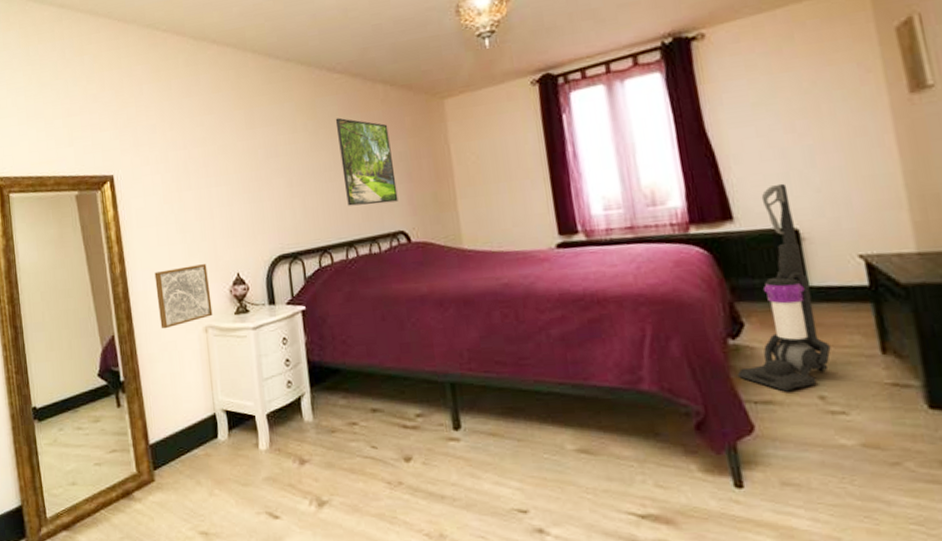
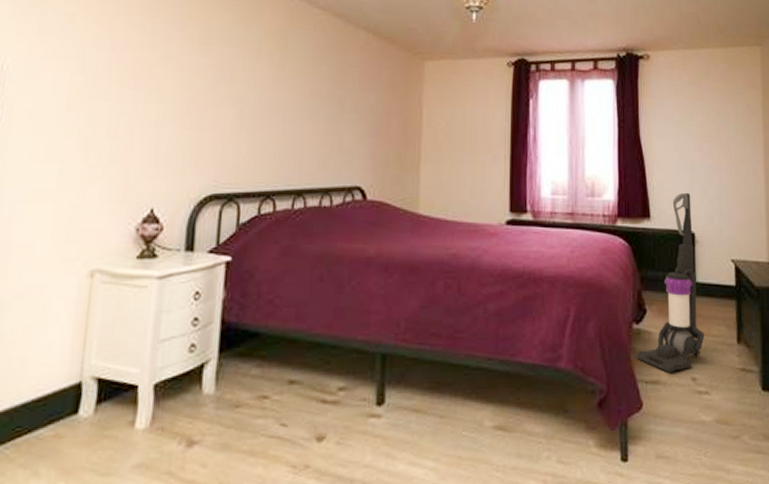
wall art: present [154,264,213,329] -> none [24,192,111,269]
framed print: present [335,117,399,206] -> none [304,55,363,155]

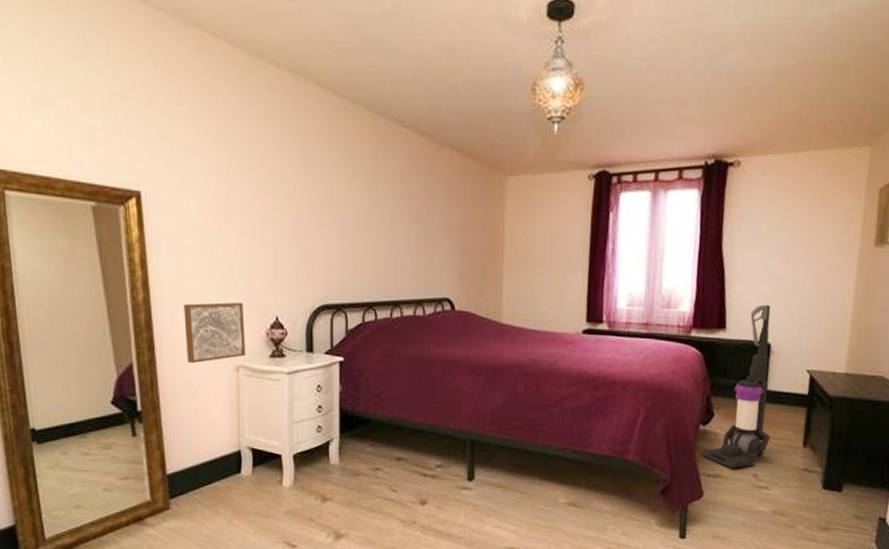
wall art: none [24,192,111,269] -> present [183,302,246,364]

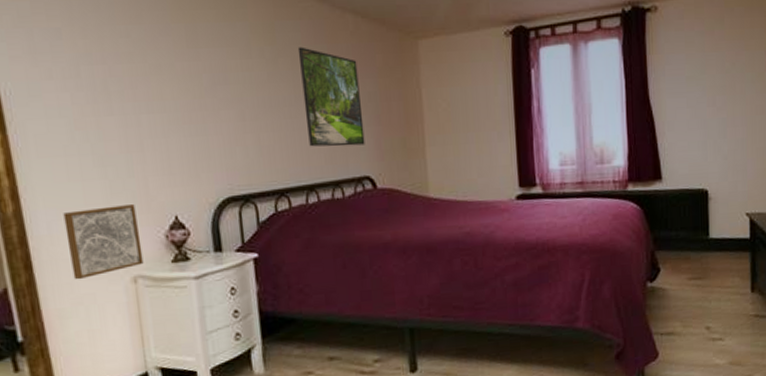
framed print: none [396,175,449,269] -> present [297,46,365,147]
vacuum cleaner: present [700,304,771,469] -> none [650,150,718,325]

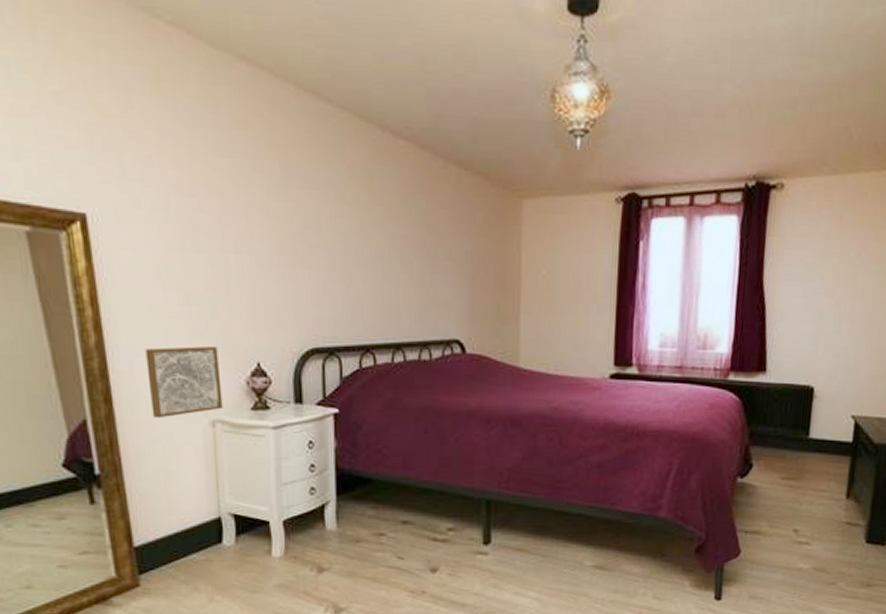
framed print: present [297,46,365,147] -> none [395,196,458,307]

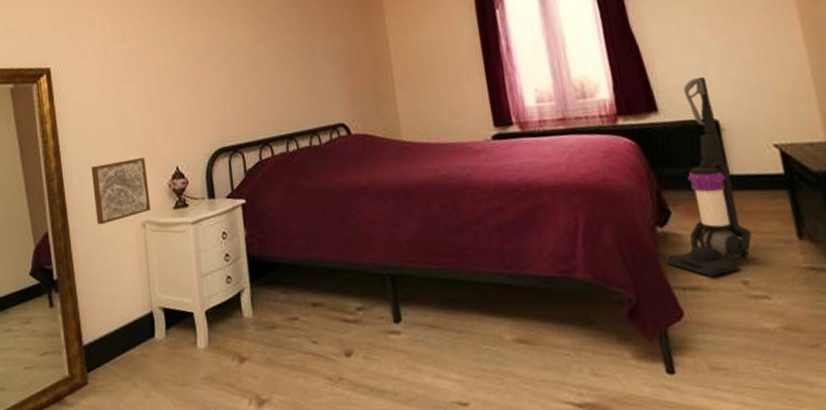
vacuum cleaner: none [737,344,815,525] -> present [665,76,752,278]

